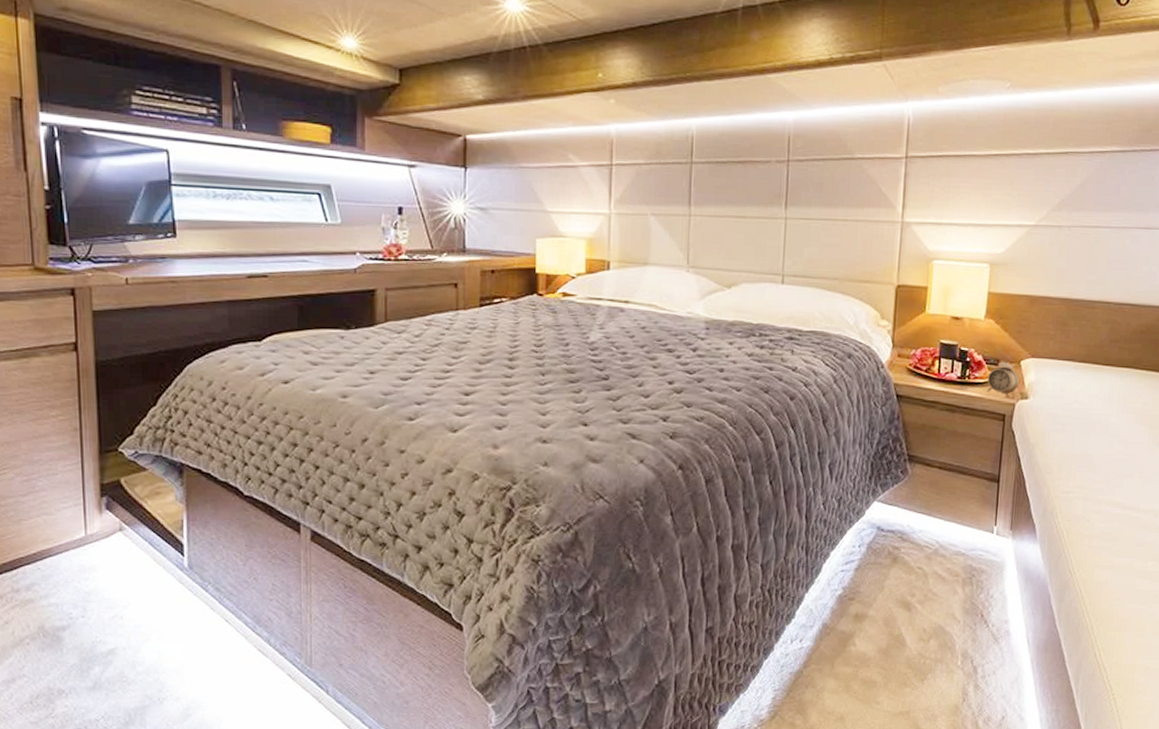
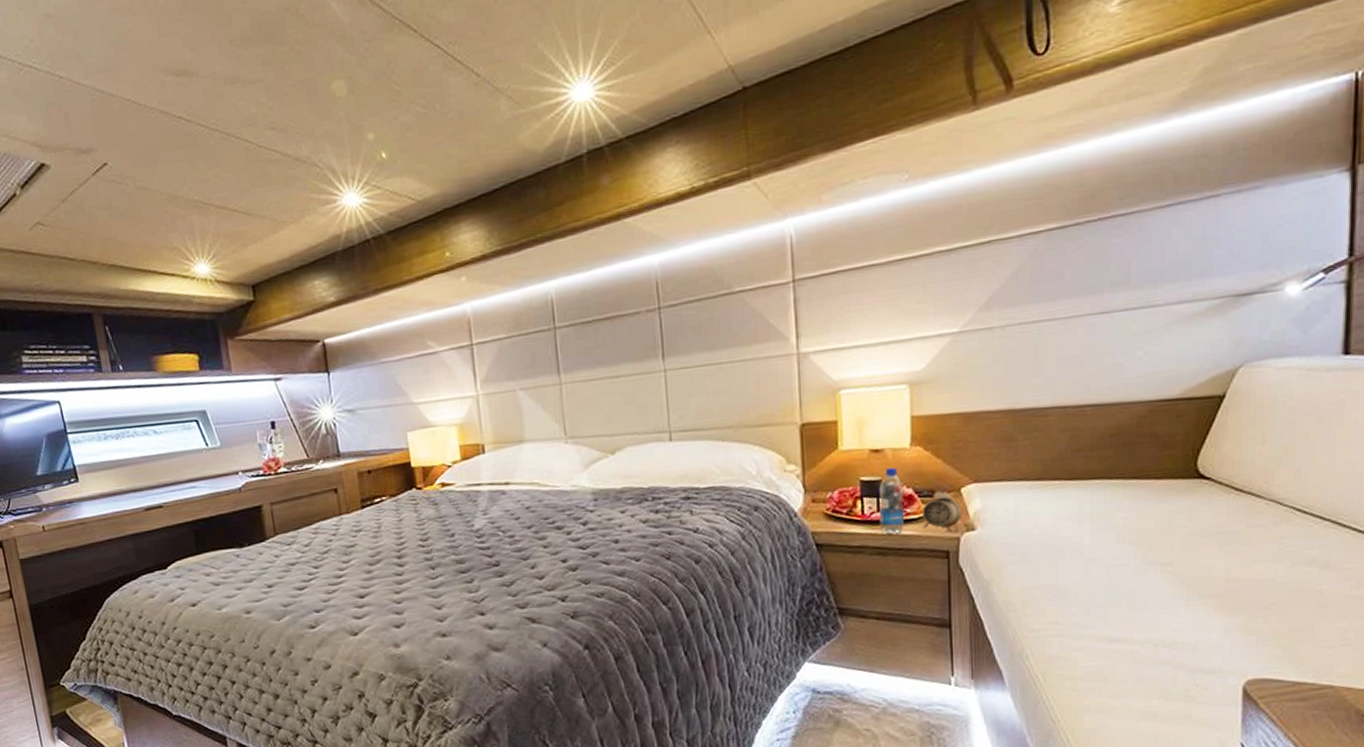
bottle: none [951,334,975,394] -> present [878,467,905,534]

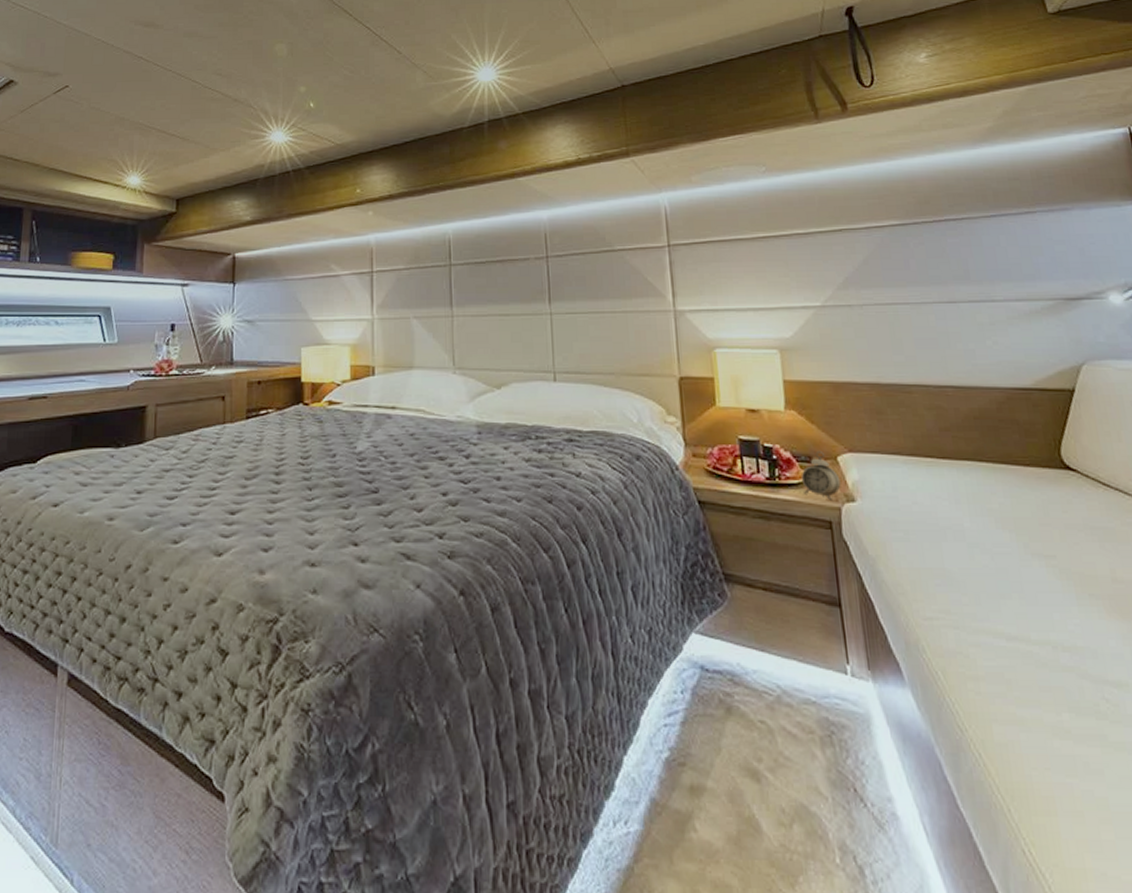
bottle: present [878,467,905,534] -> none [757,428,785,497]

